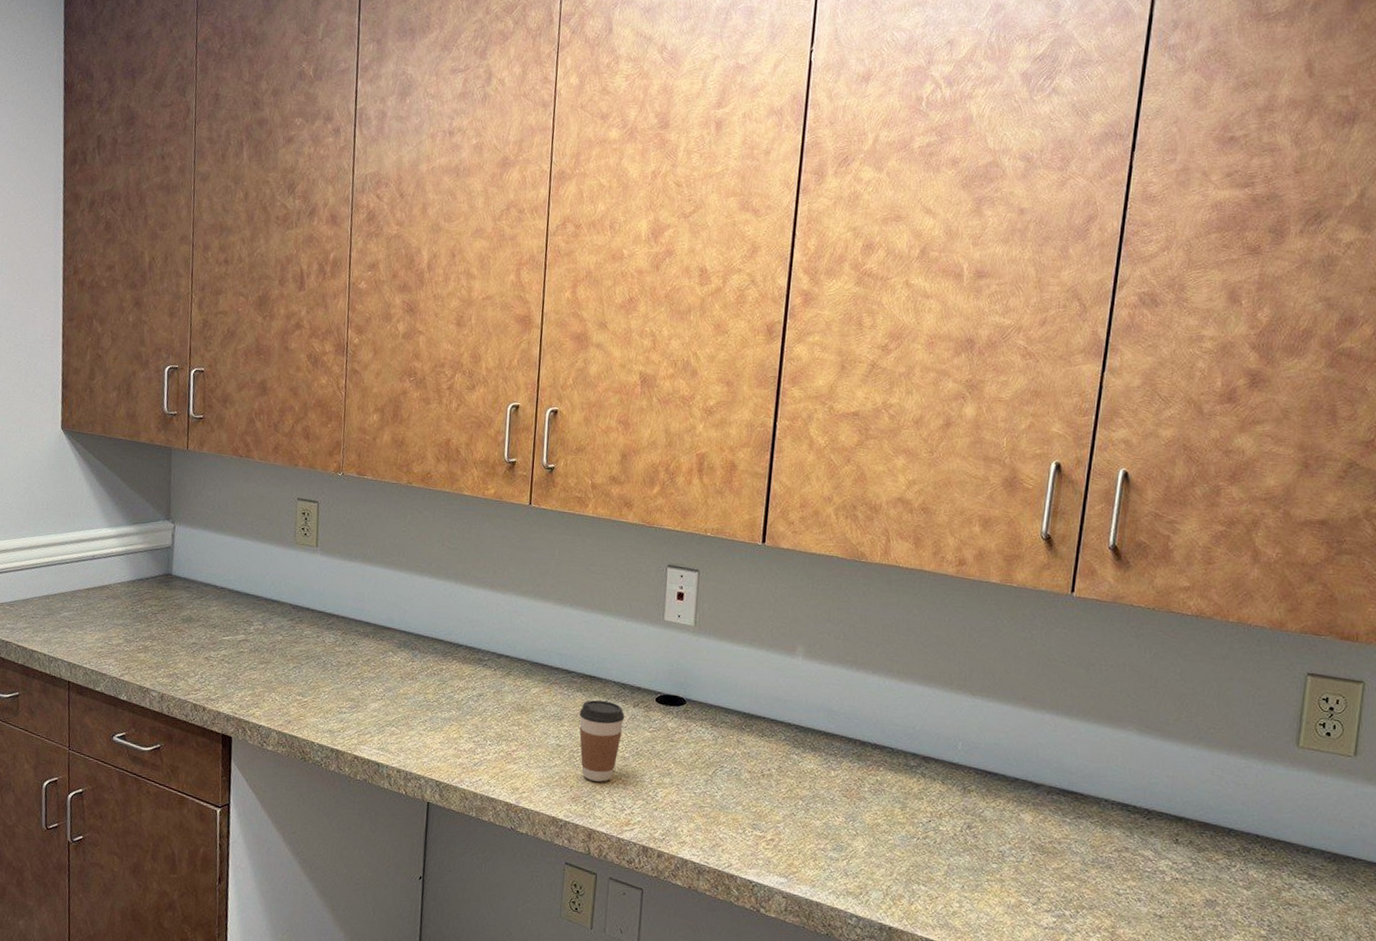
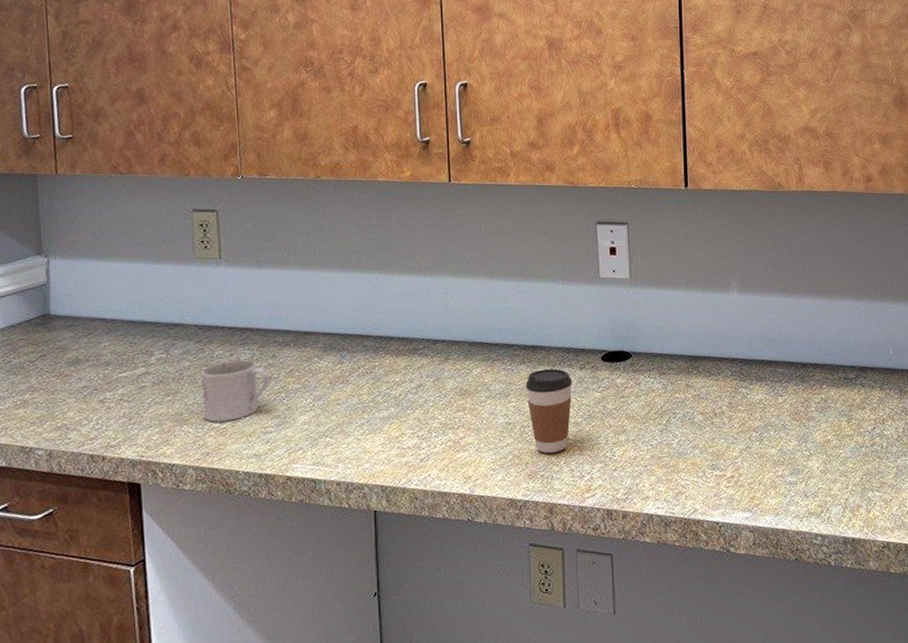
mug: none [289,641,349,696] -> present [201,359,270,422]

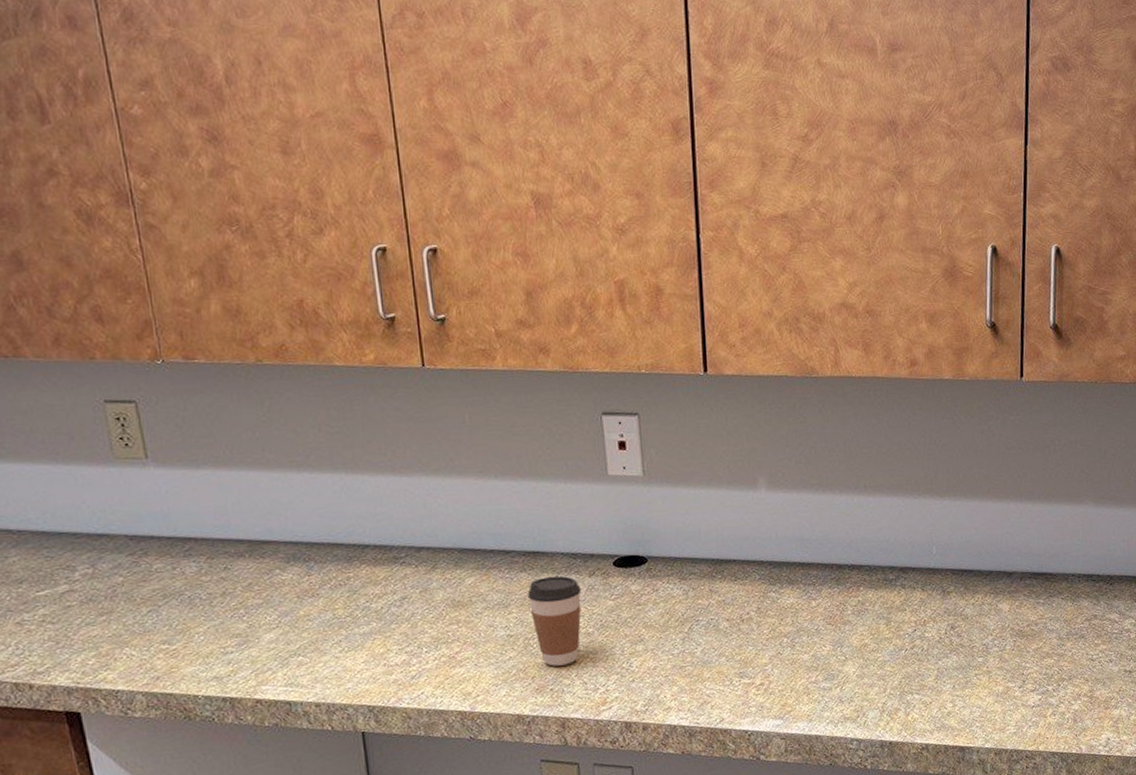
mug: present [201,359,270,422] -> none [138,573,225,644]

